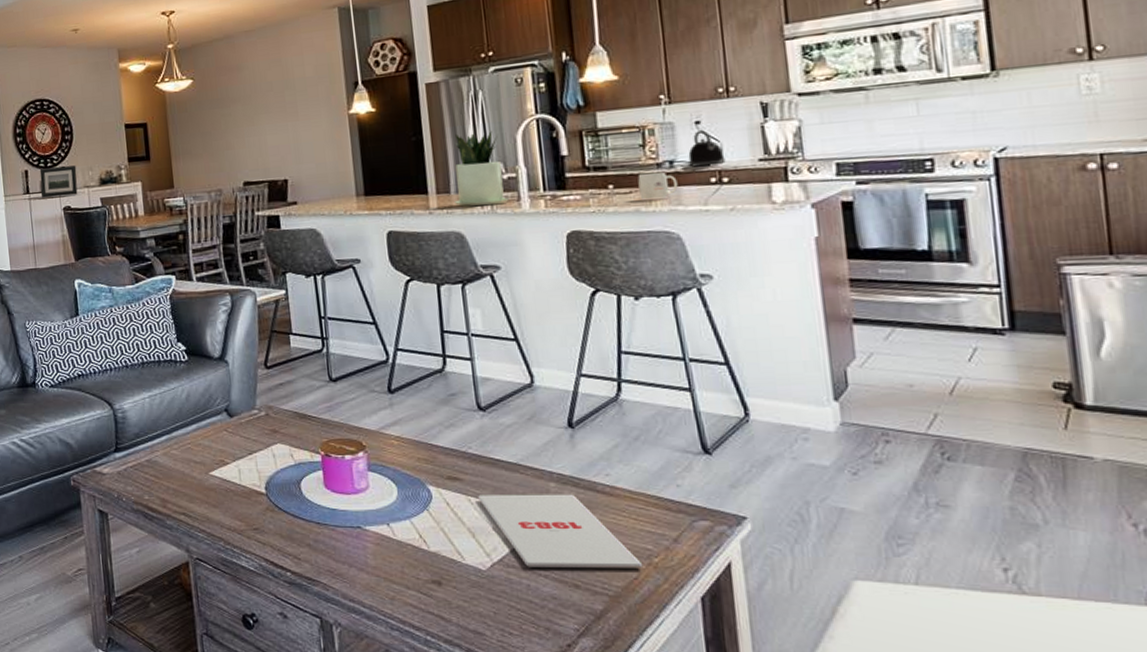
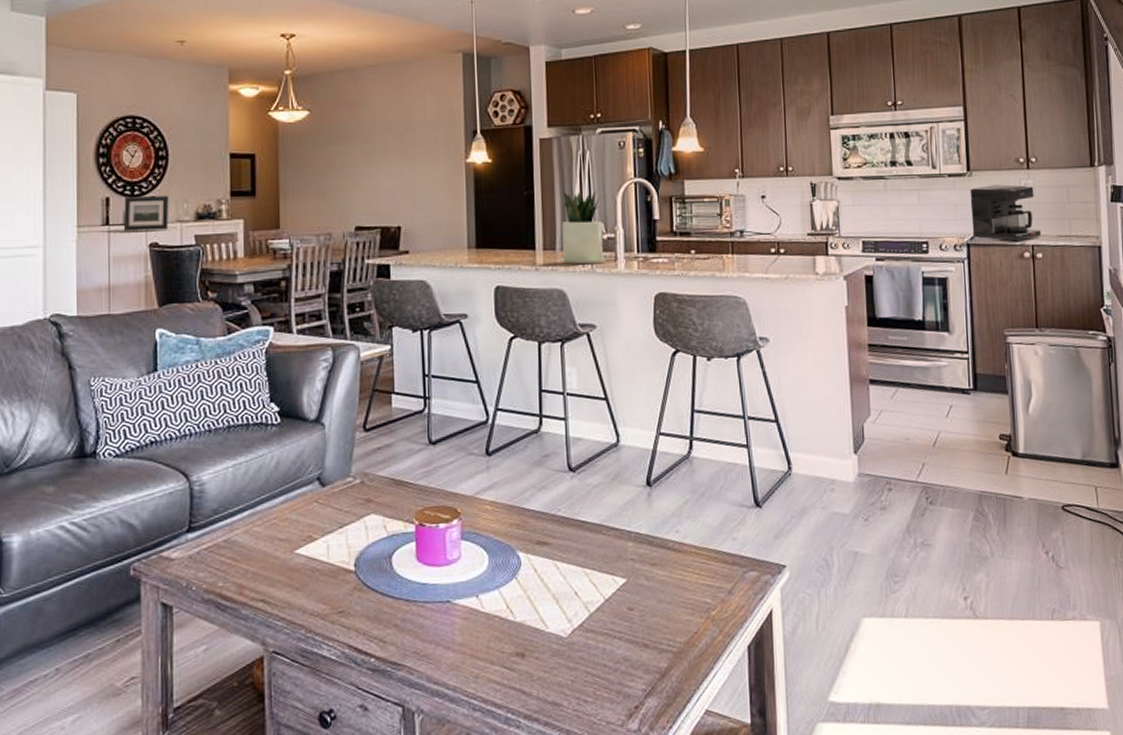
magazine: present [478,494,644,568] -> none [564,552,703,630]
mug: present [637,171,678,201] -> none [715,240,746,267]
kettle: present [688,130,726,167] -> none [755,204,783,238]
coffee maker: none [996,81,1115,151] -> present [970,184,1041,242]

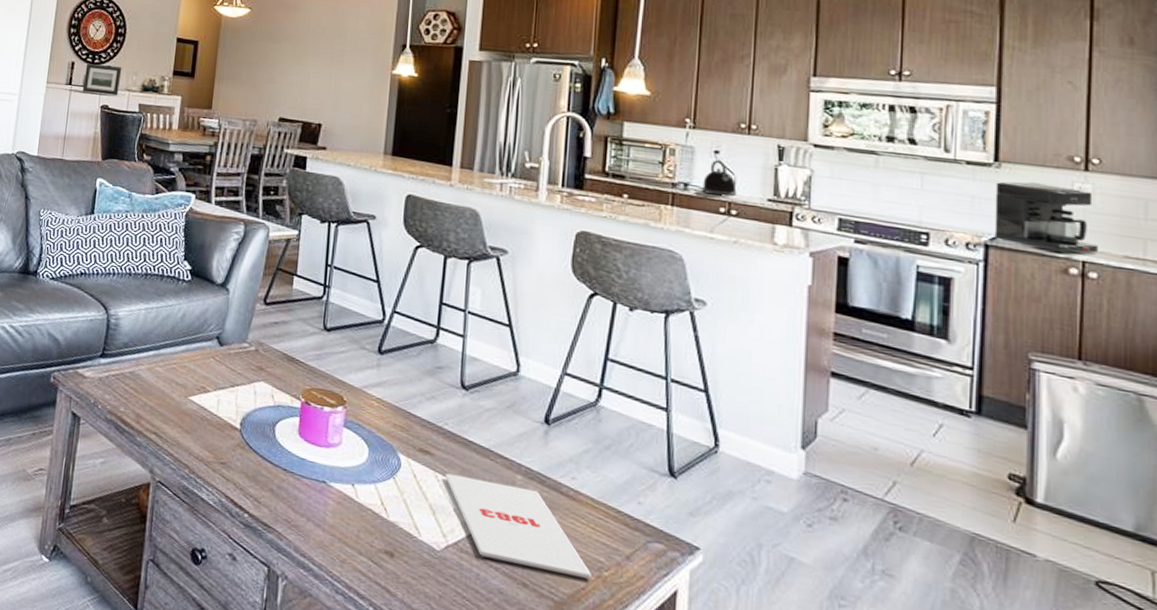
planter: present [558,191,608,265] -> none [475,115,528,192]
magazine: none [564,552,703,630] -> present [445,473,593,579]
kettle: none [755,204,783,238] -> present [702,160,737,197]

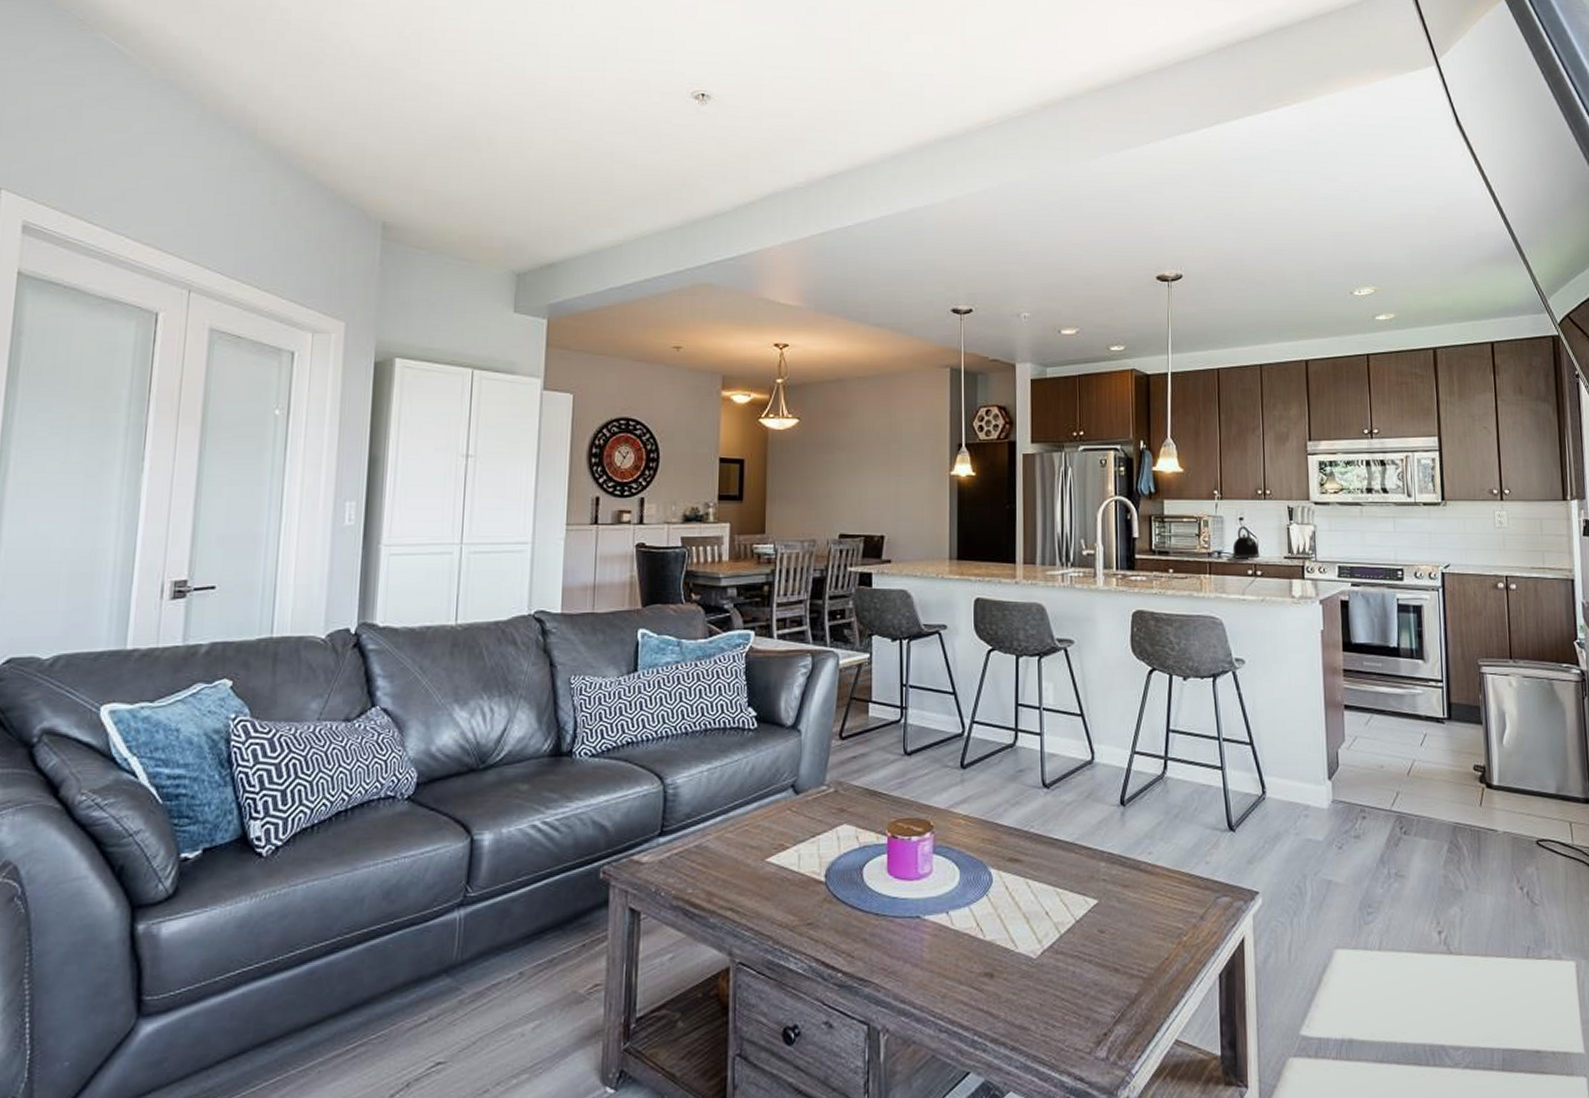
picture frame: present [82,64,122,96] -> none [611,497,658,531]
magazine: present [445,473,593,579] -> none [1035,873,1174,953]
coffee maker: present [994,181,1098,254] -> none [1444,515,1515,572]

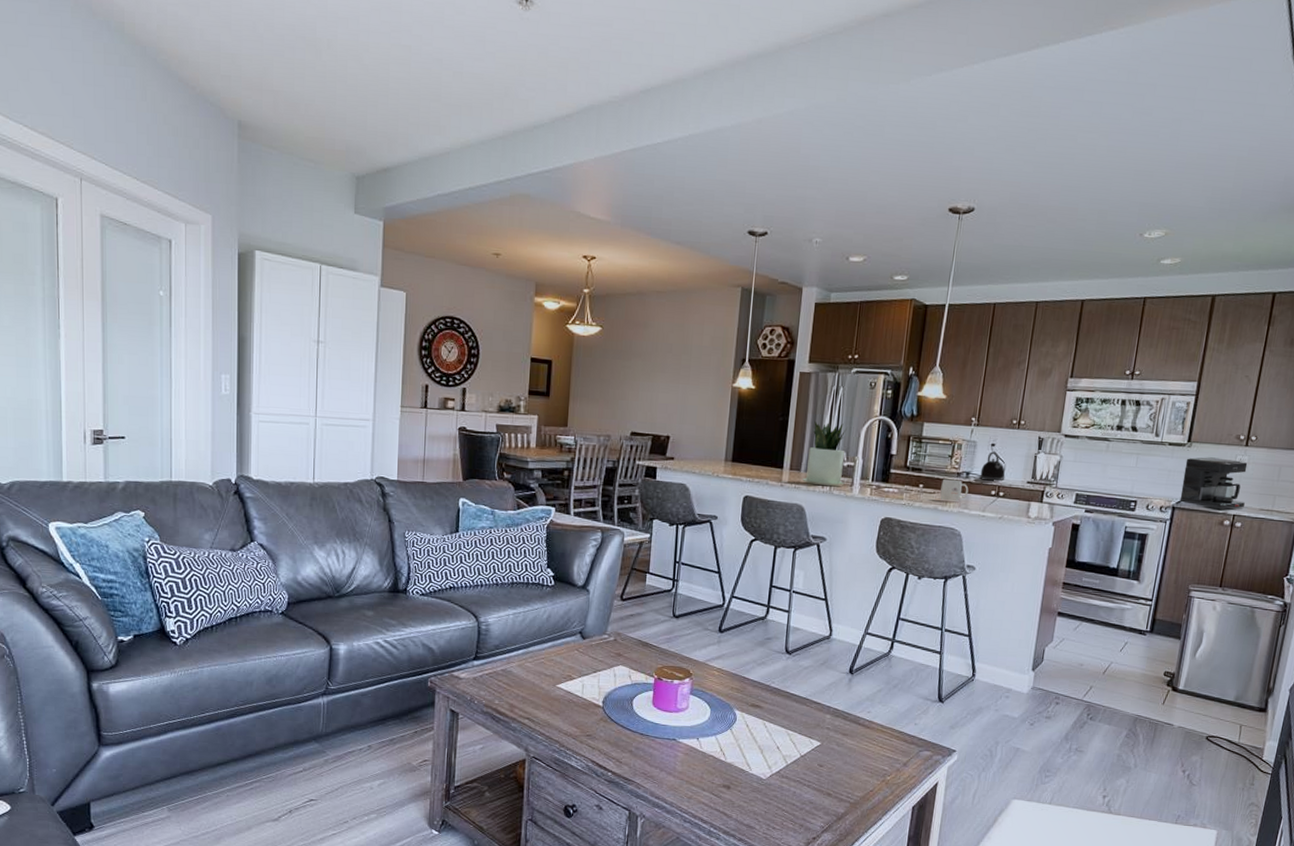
planter: none [1038,507,1087,580] -> present [801,422,847,487]
mug: none [1193,561,1223,587] -> present [939,479,969,503]
coffee maker: none [1444,515,1515,572] -> present [1179,457,1248,510]

